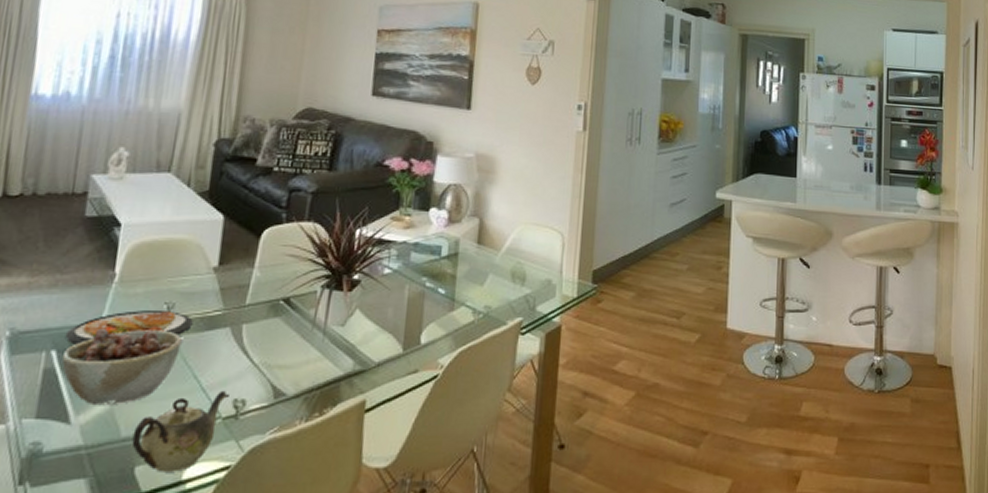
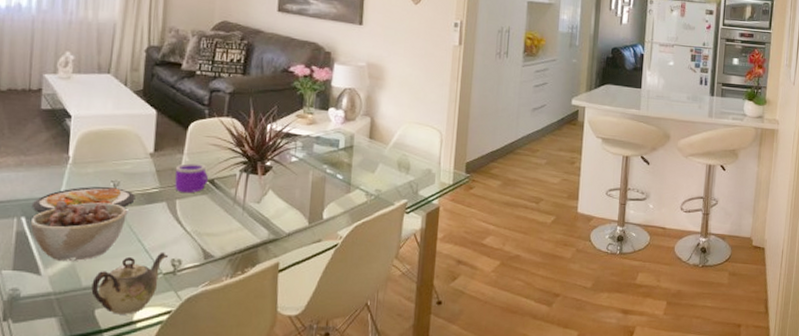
mug: none [241,279,284,316] -> present [175,163,209,194]

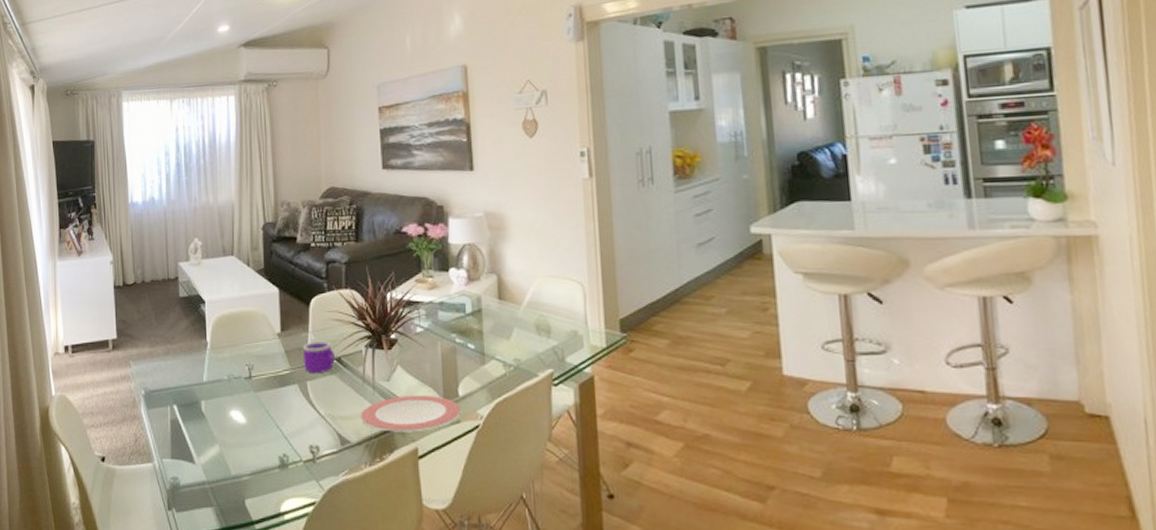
bowl: present [30,200,127,262] -> none [181,386,263,450]
dish: present [31,187,135,213] -> none [180,372,269,401]
teapot: present [91,252,168,315] -> none [239,437,306,505]
plate: none [227,216,323,249] -> present [361,395,461,432]

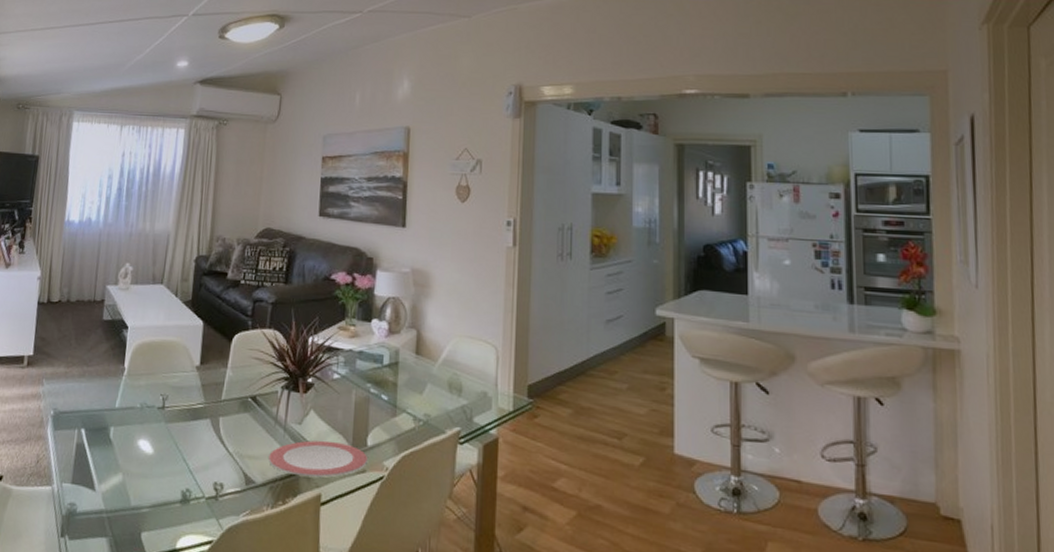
mug: present [302,342,336,374] -> none [218,378,252,411]

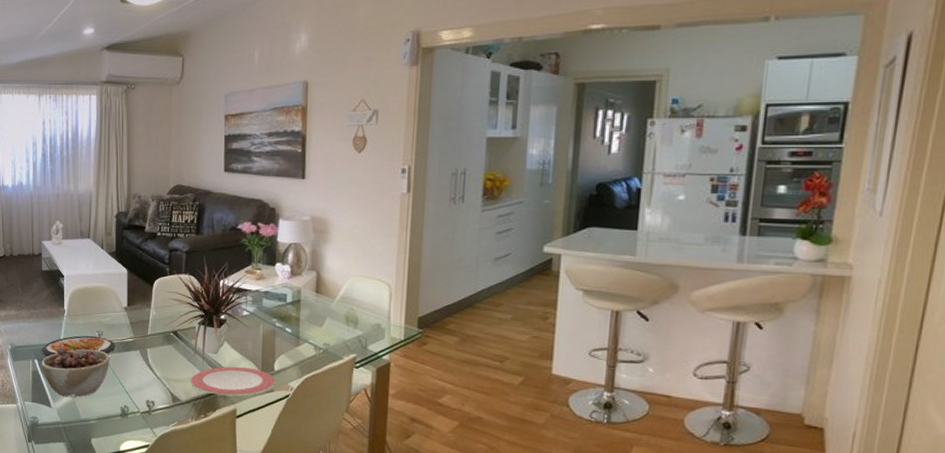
bowl: none [88,412,174,479] -> present [41,346,110,398]
dish: none [90,399,182,426] -> present [41,335,115,357]

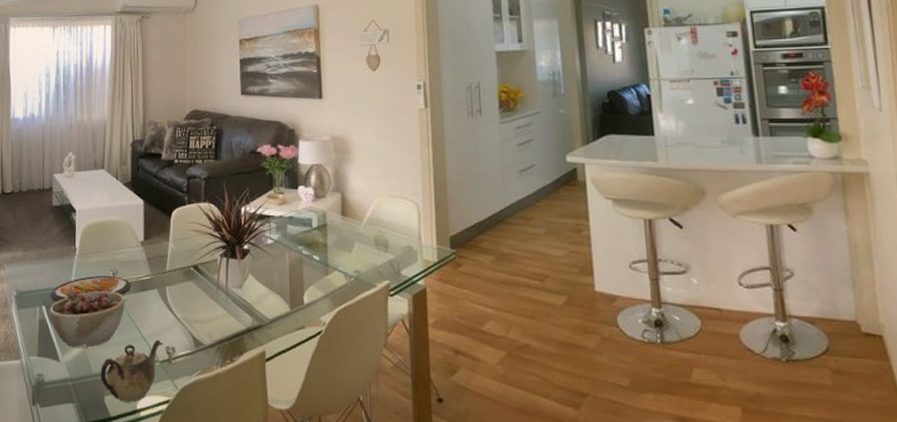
teapot: none [88,393,143,445] -> present [100,339,163,403]
plate: present [191,366,275,396] -> none [214,301,305,336]

